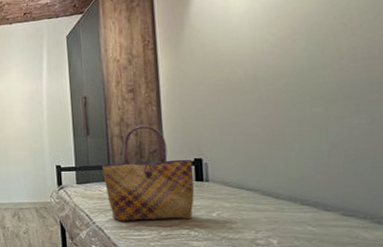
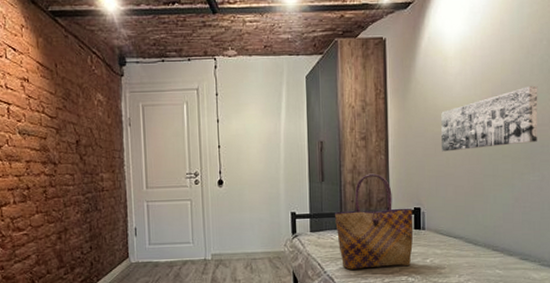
wall art: none [224,13,363,98] -> present [441,85,538,152]

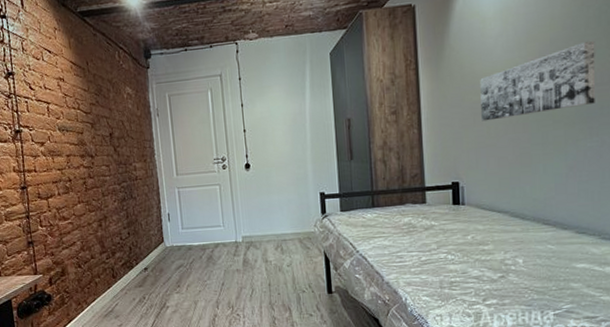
tote bag: present [334,173,413,270] -> none [365,148,452,249]

